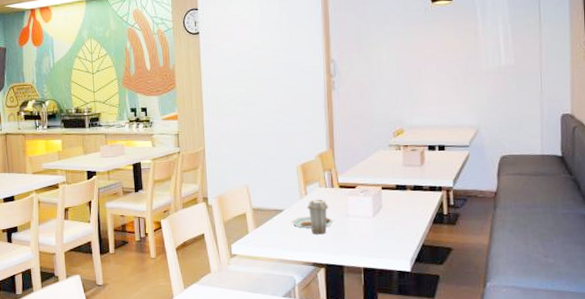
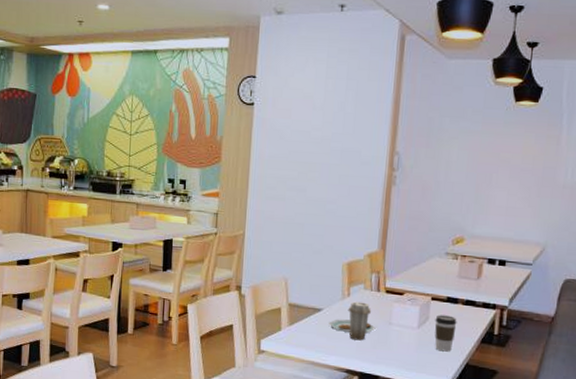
coffee cup: none [388,202,409,236] -> present [434,315,457,352]

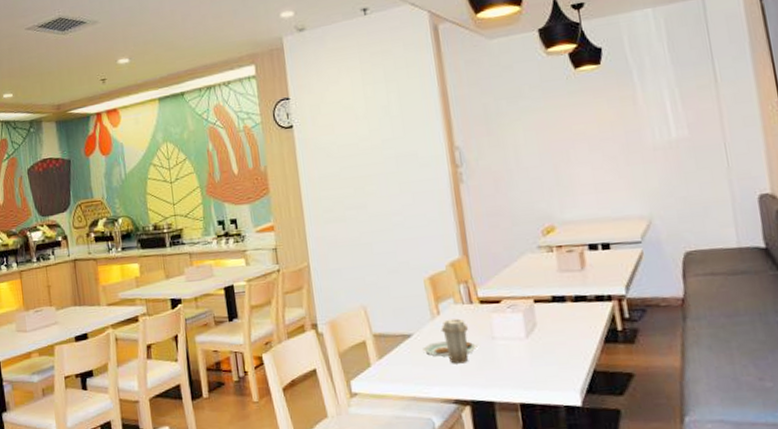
coffee cup: present [434,315,457,352] -> none [543,317,572,361]

